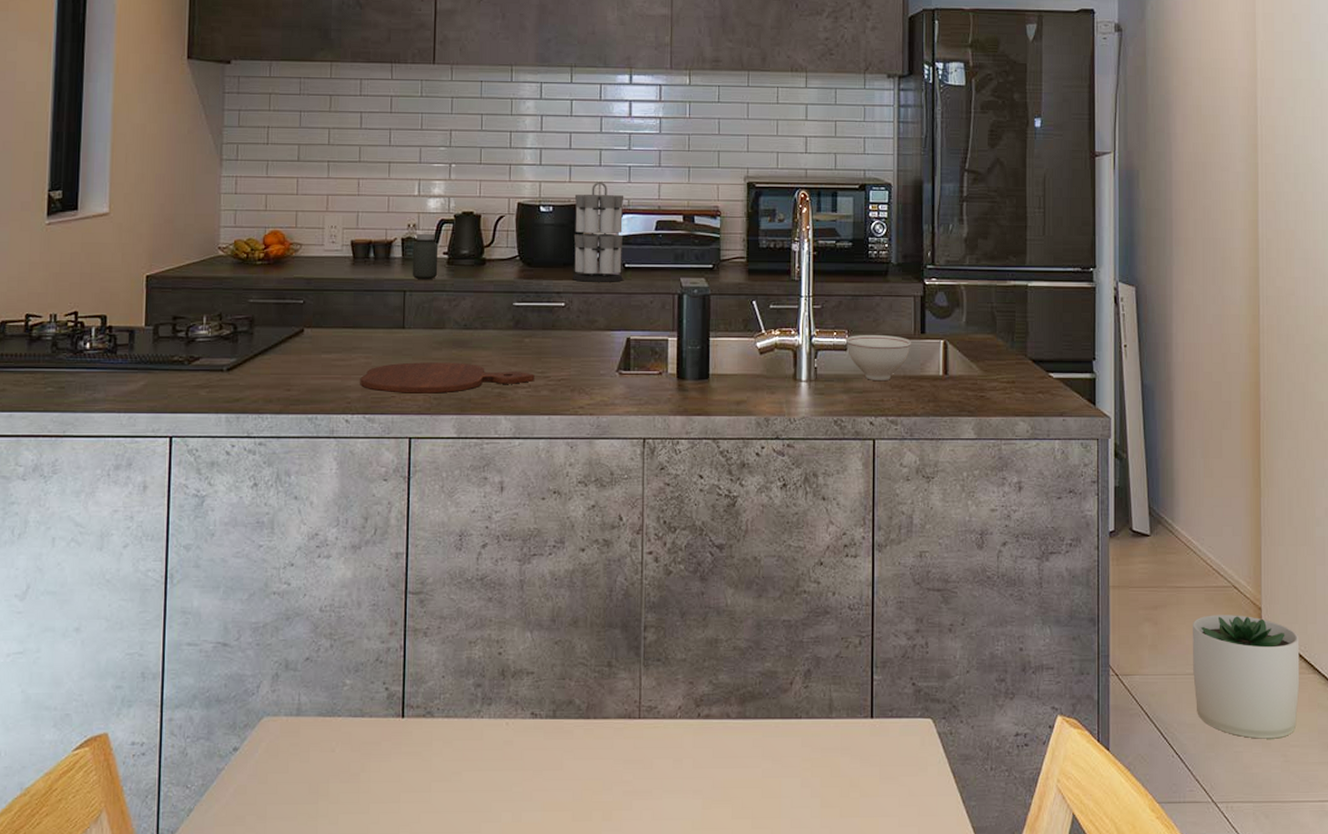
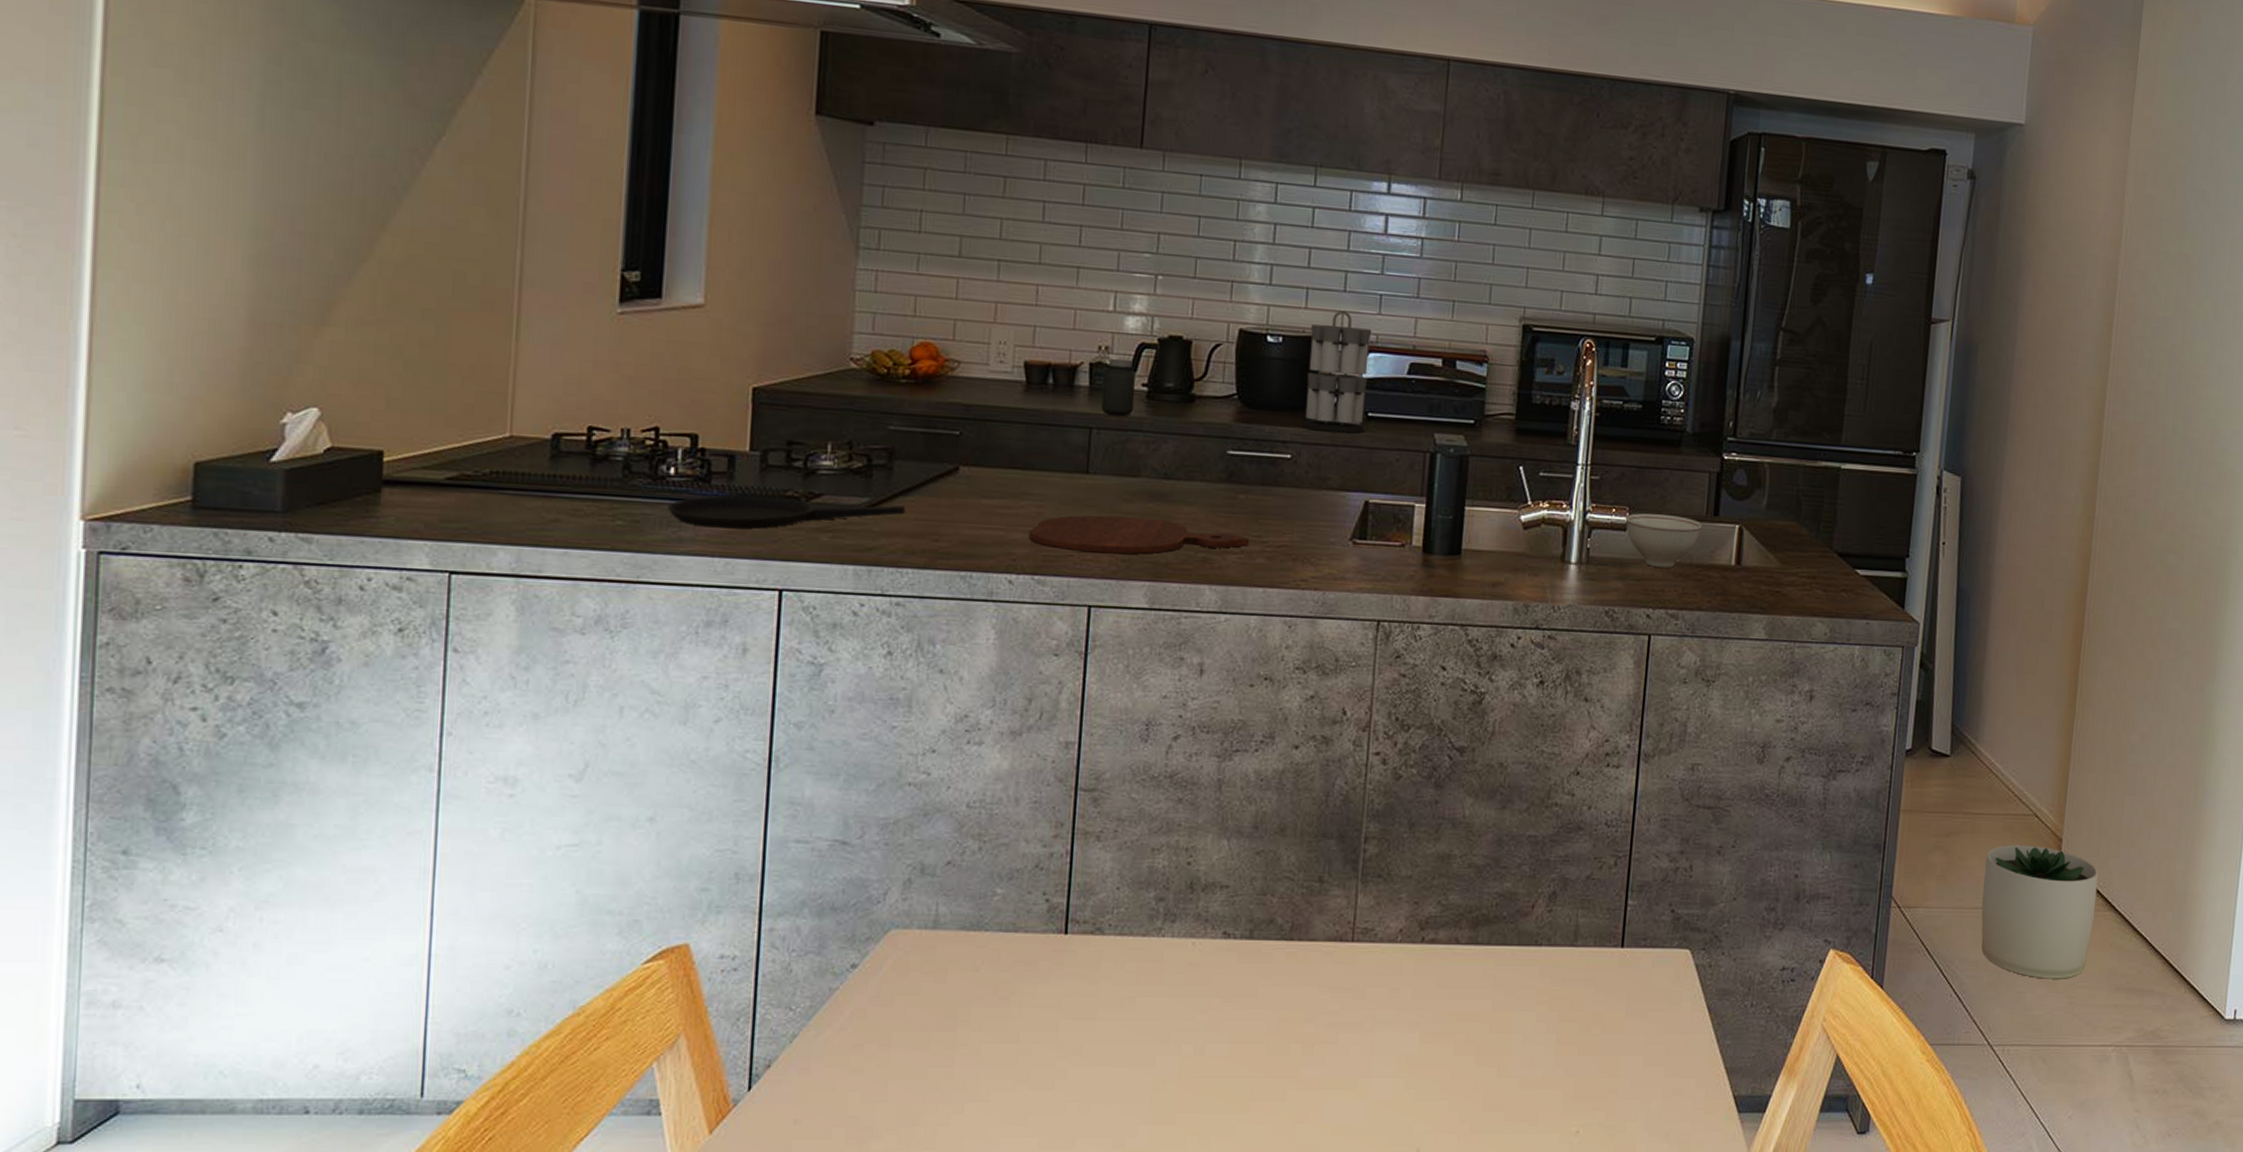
frying pan: none [85,361,264,389] -> present [667,495,906,529]

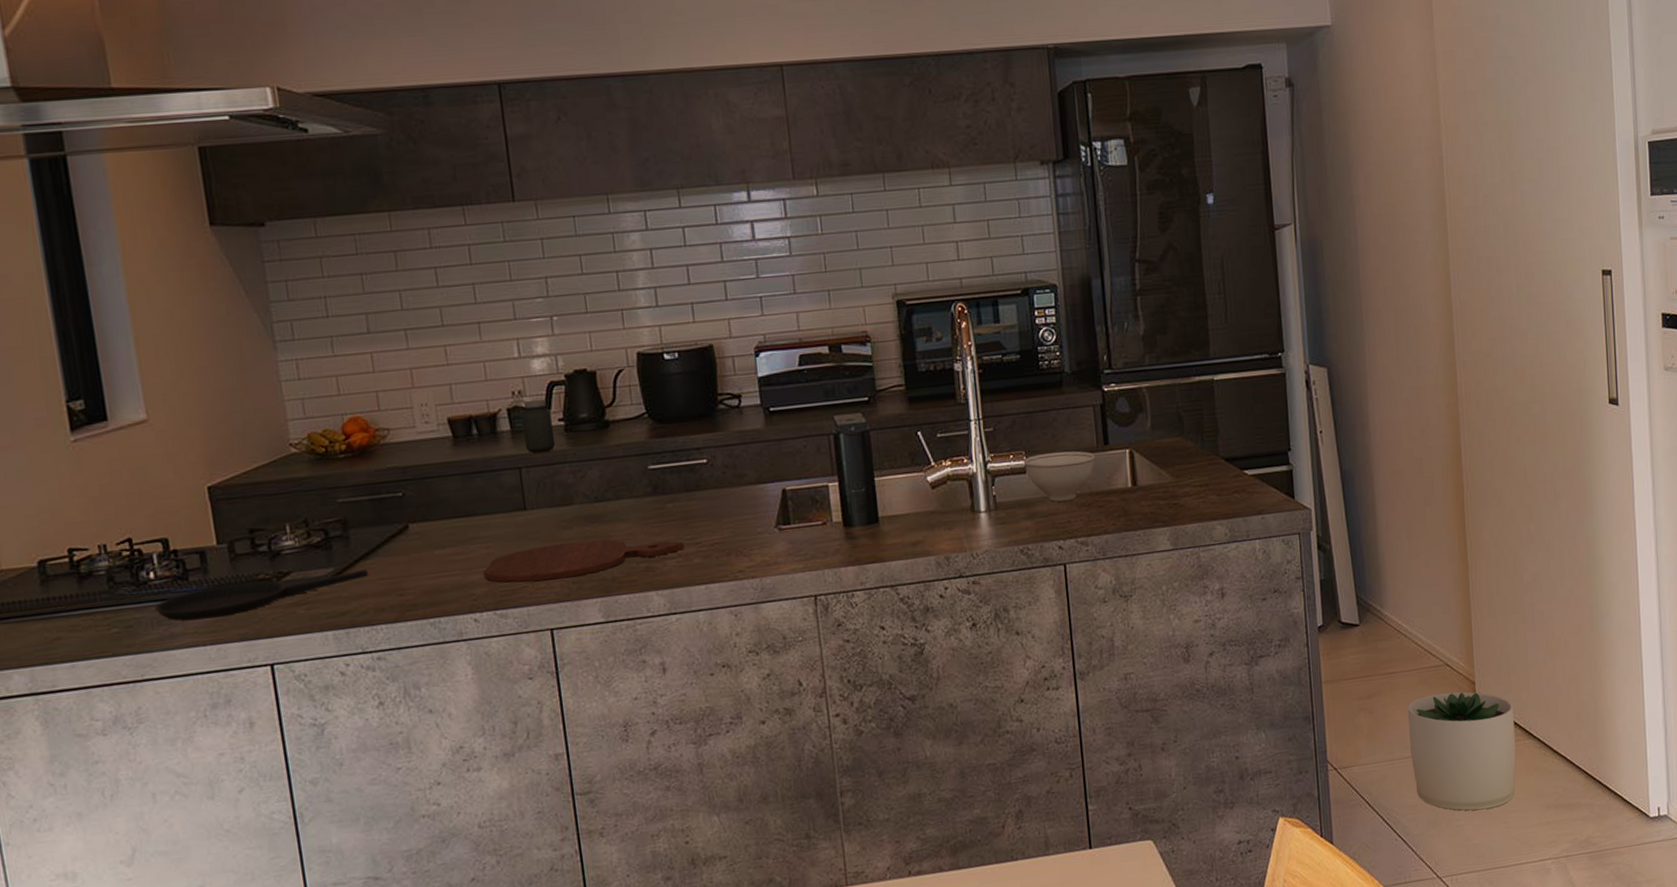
spice rack: present [1302,310,1372,434] -> none [701,318,769,434]

